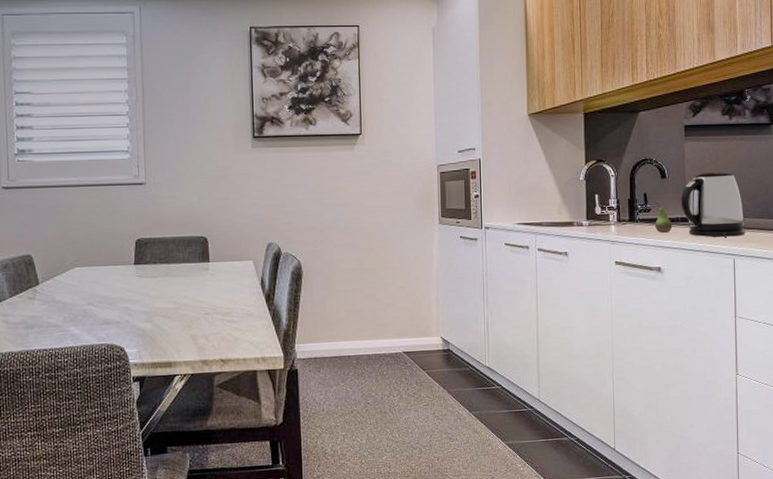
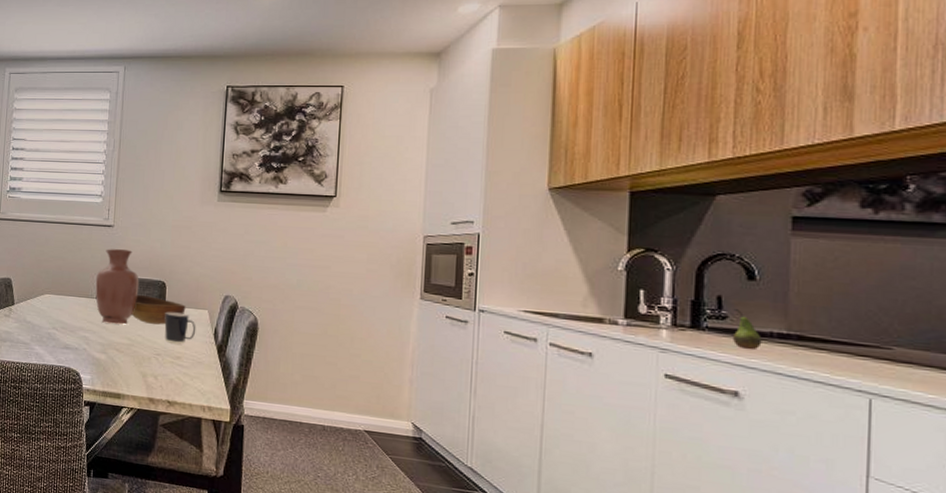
vase: none [131,208,180,290] -> present [95,249,139,325]
bowl: none [174,253,231,284] -> present [131,294,186,325]
mug: none [210,267,243,300] -> present [164,312,196,345]
kettle: present [681,172,745,237] -> none [778,279,894,371]

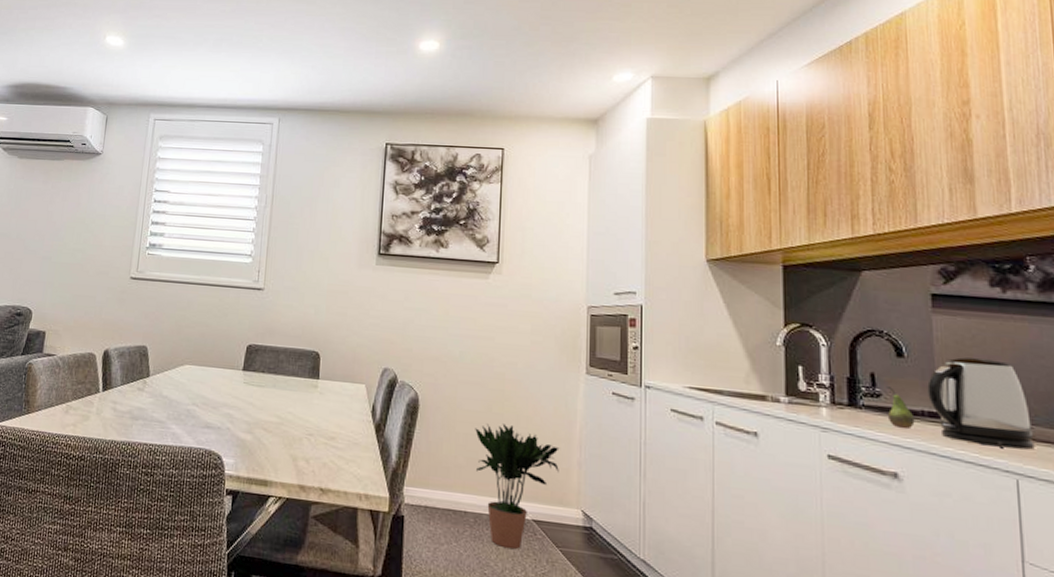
vase: present [95,249,139,325] -> none [241,314,291,401]
bowl: present [131,294,186,325] -> none [281,365,341,401]
mug: present [164,312,196,345] -> none [317,386,353,423]
potted plant: none [311,345,392,456] -> present [475,423,560,550]
kettle: none [778,279,894,371] -> present [927,357,1035,450]

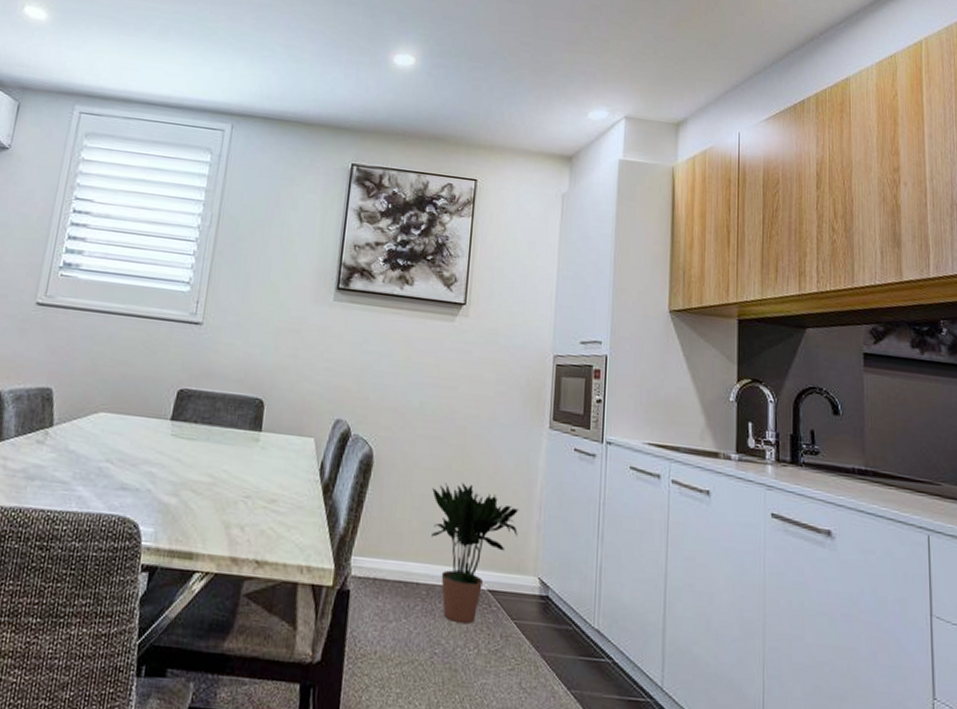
fruit: present [886,385,915,430] -> none [823,443,847,487]
kettle: present [927,357,1035,450] -> none [858,416,943,506]

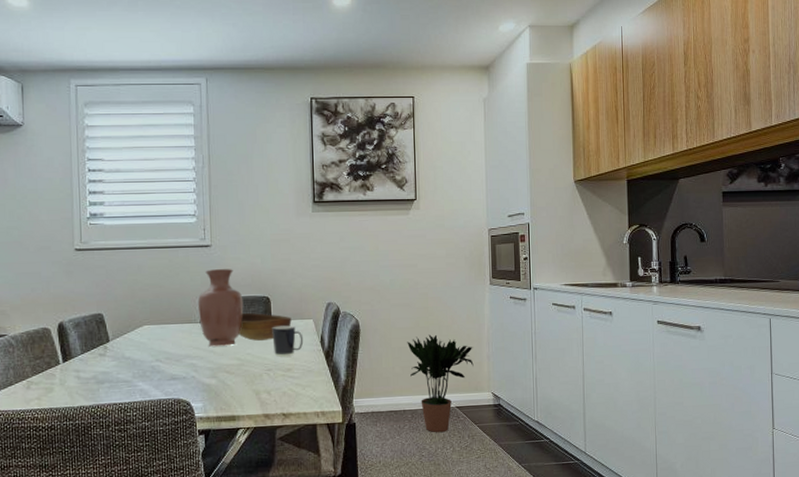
vase: none [169,353,231,457] -> present [197,269,244,347]
bowl: none [216,415,287,457] -> present [238,312,292,342]
mug: none [257,439,299,483] -> present [272,325,304,357]

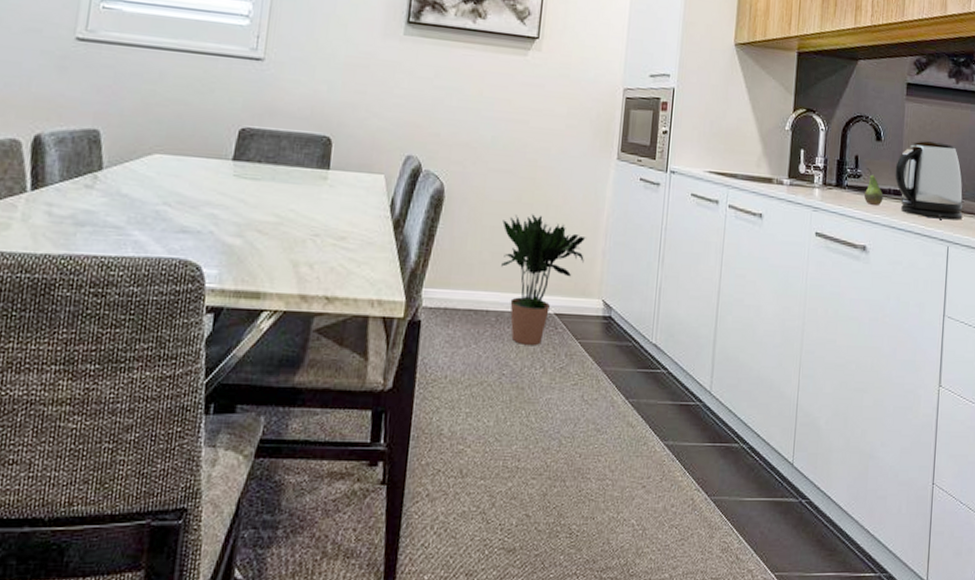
vase: present [197,269,244,347] -> none [231,90,296,196]
bowl: present [238,312,292,342] -> none [282,154,357,196]
mug: present [272,325,304,357] -> none [326,177,369,221]
fruit: none [694,264,711,295] -> present [864,166,884,207]
kettle: none [719,236,781,298] -> present [895,141,963,221]

